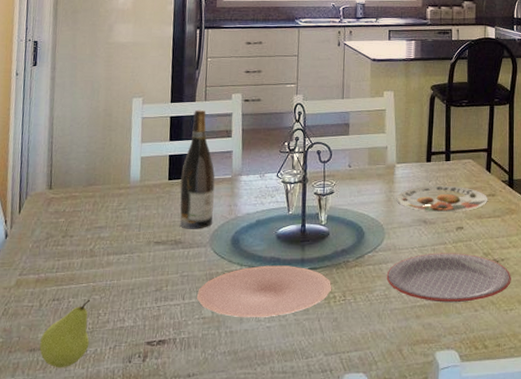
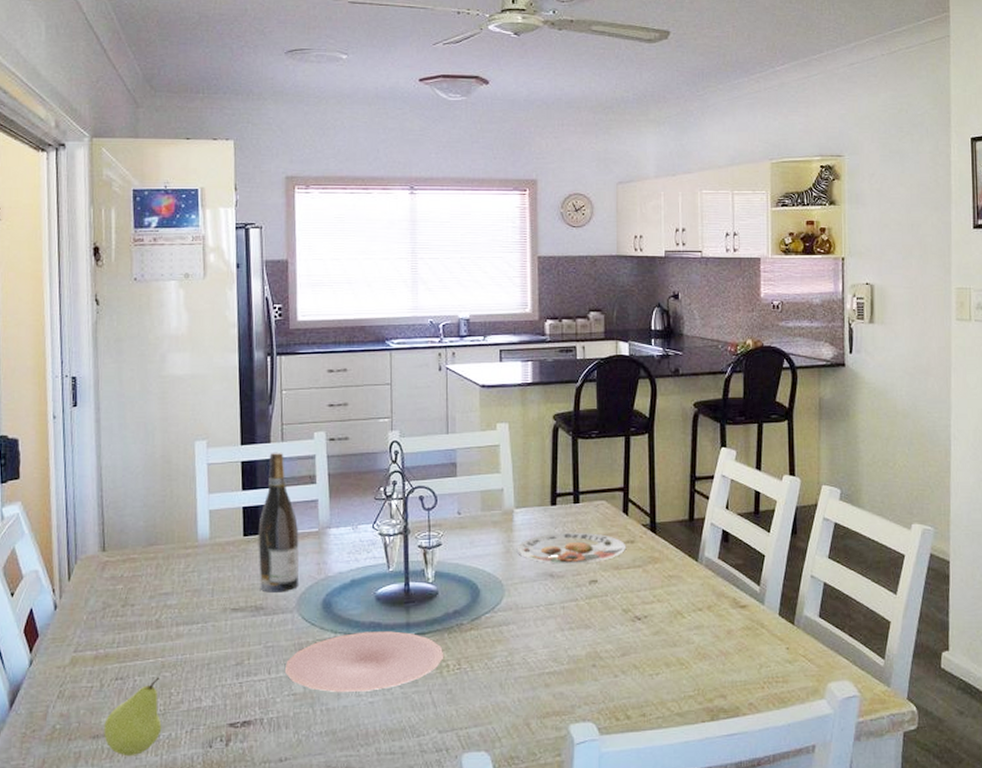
plate: present [386,253,511,303] -> none [508,610,657,668]

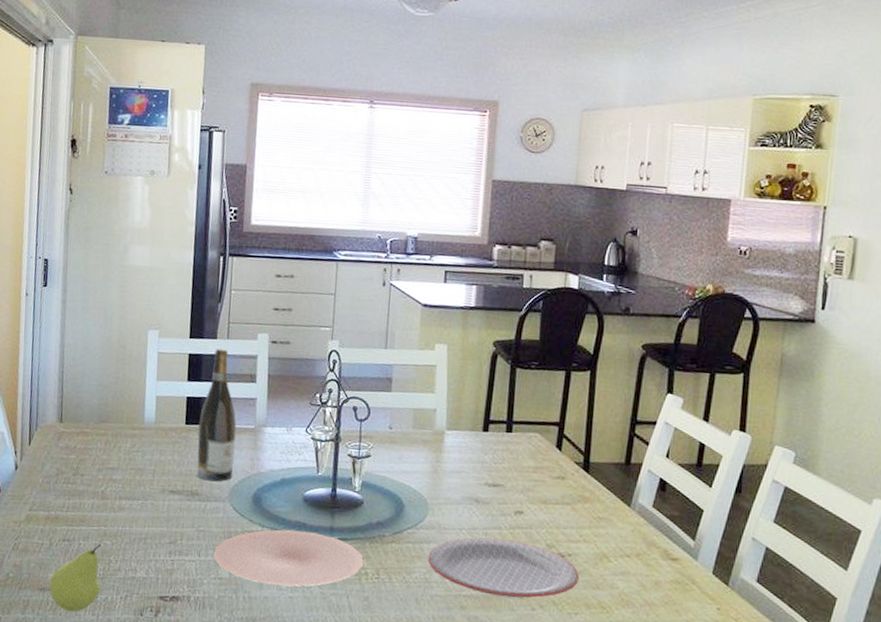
plate: none [508,610,657,668] -> present [427,537,579,599]
plate: present [516,532,627,564] -> none [444,459,557,494]

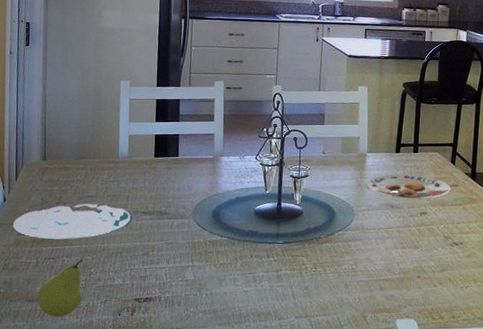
plate: none [25,477,159,519] -> present [13,203,133,239]
wine bottle: present [196,348,237,482] -> none [165,94,198,203]
plate: present [213,529,364,587] -> none [180,237,304,283]
plate: present [427,537,579,599] -> none [354,234,469,279]
plate: none [444,459,557,494] -> present [366,174,452,200]

